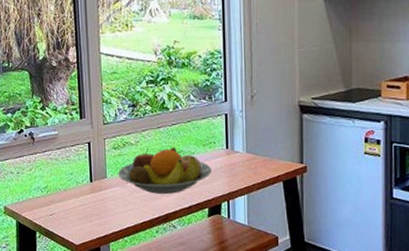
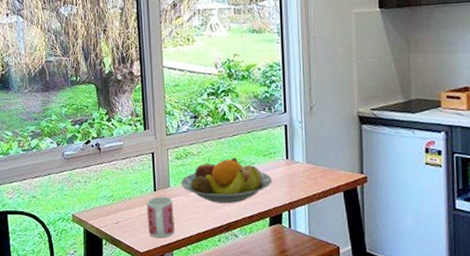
mug: none [82,187,112,230] -> present [146,196,175,239]

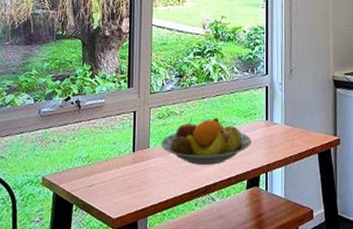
mug: present [146,196,175,239] -> none [123,157,152,203]

